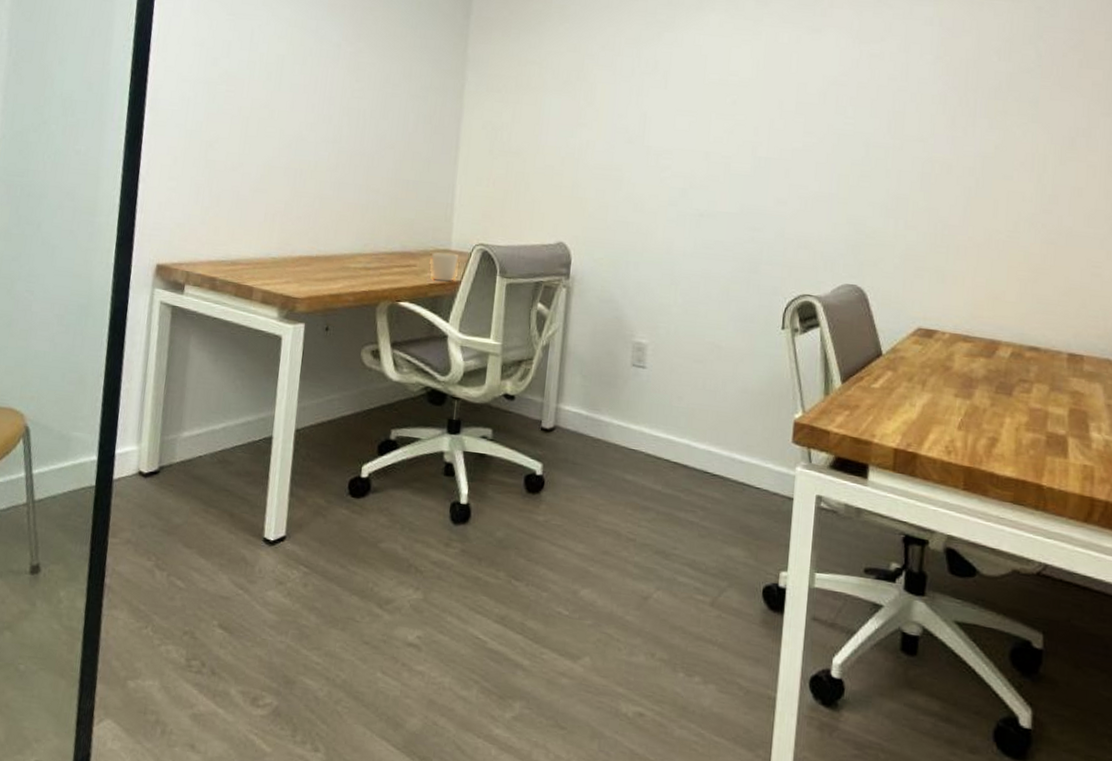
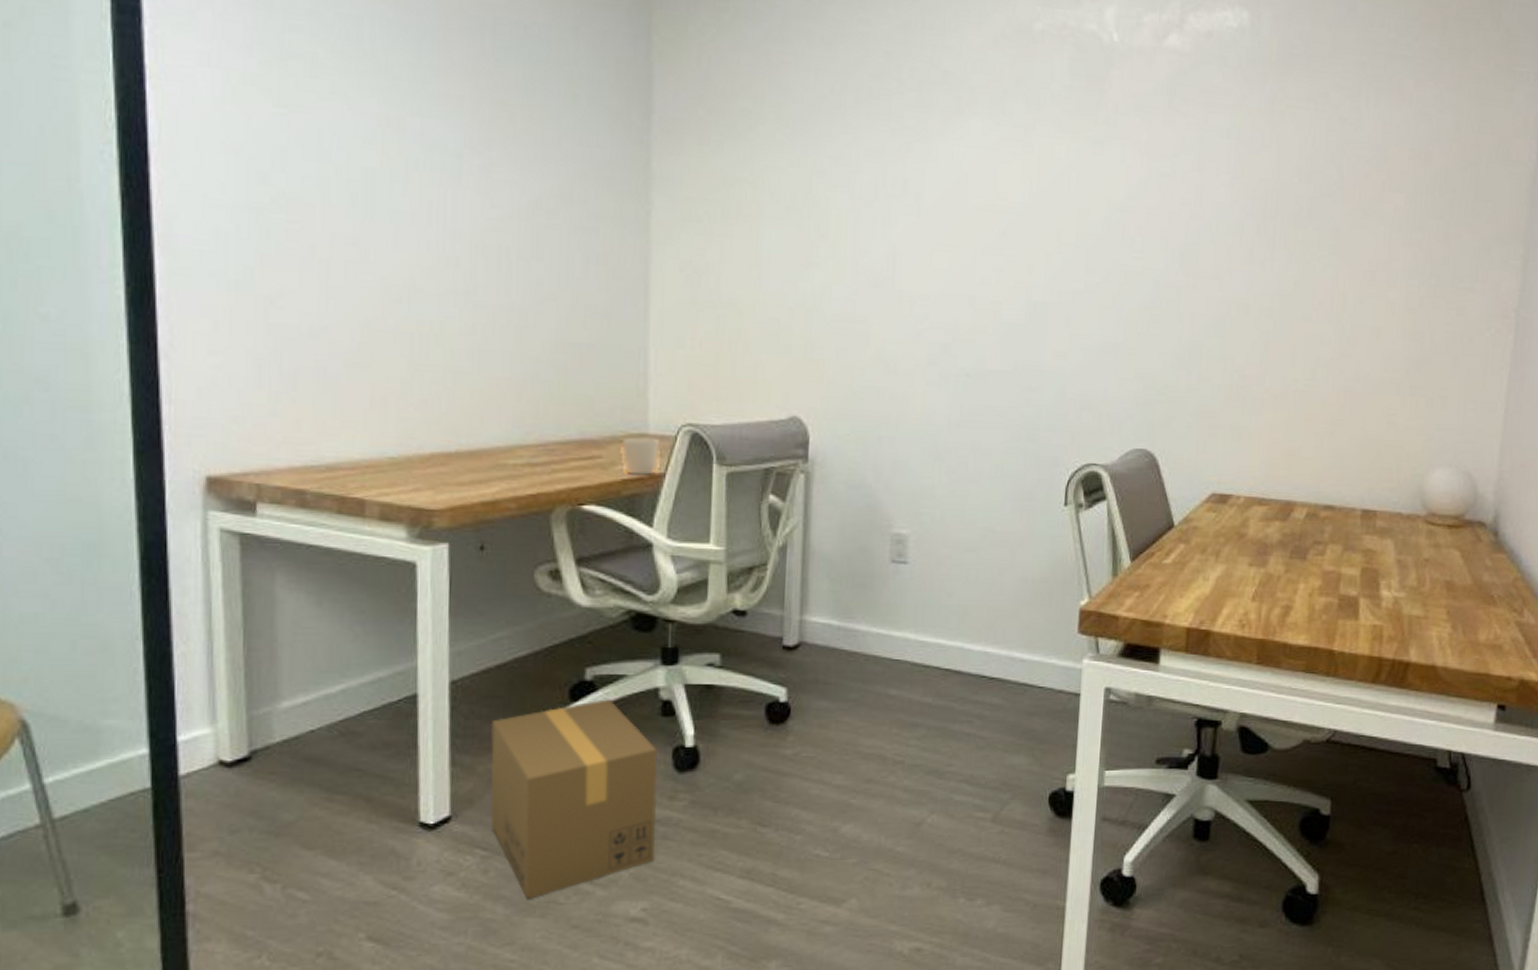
cardboard box: none [313,456,439,614] -> present [490,699,658,899]

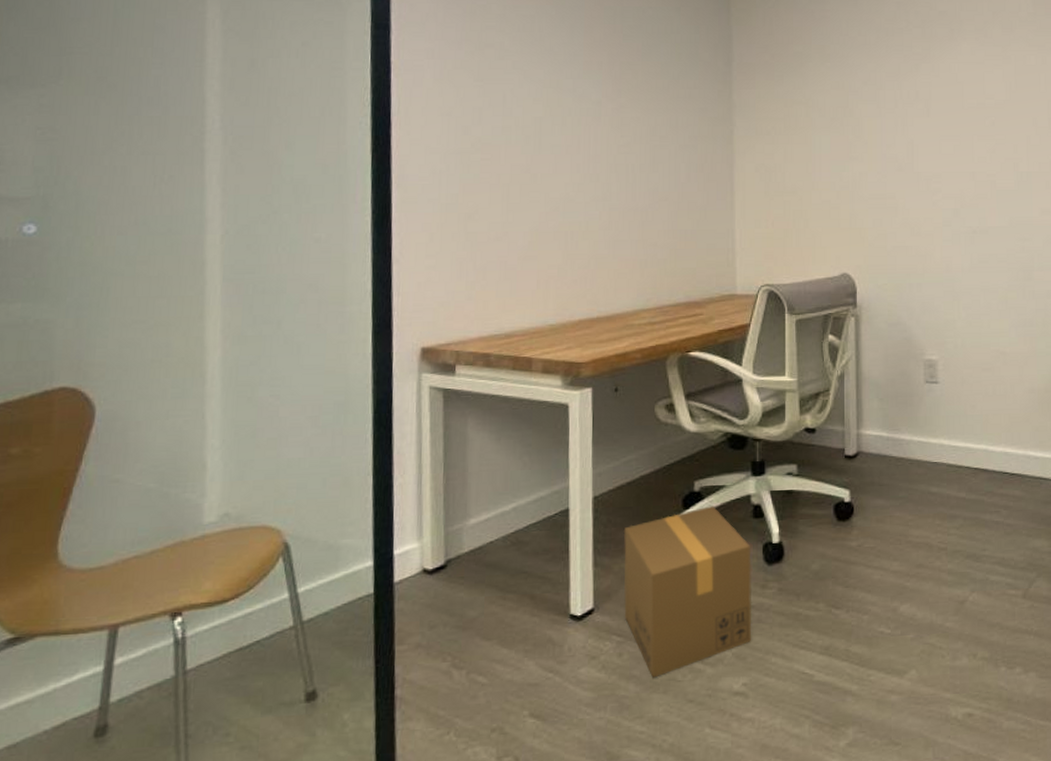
cup: present [622,437,659,475] -> none [718,297,745,326]

